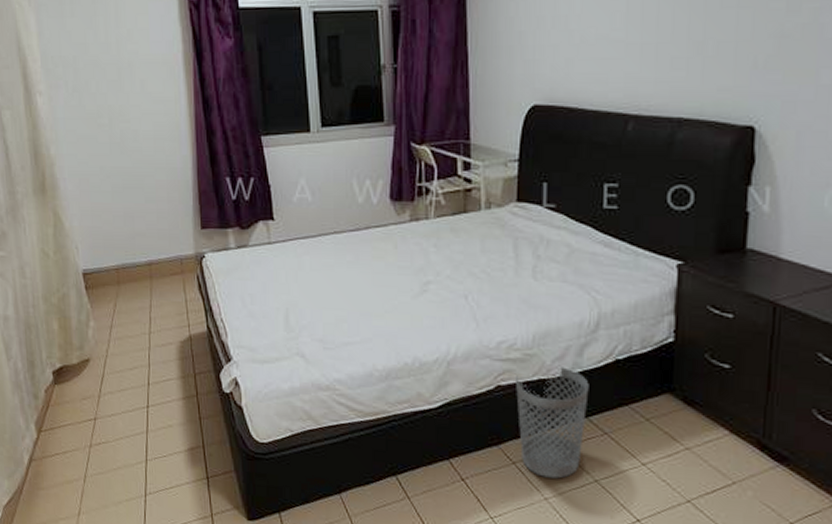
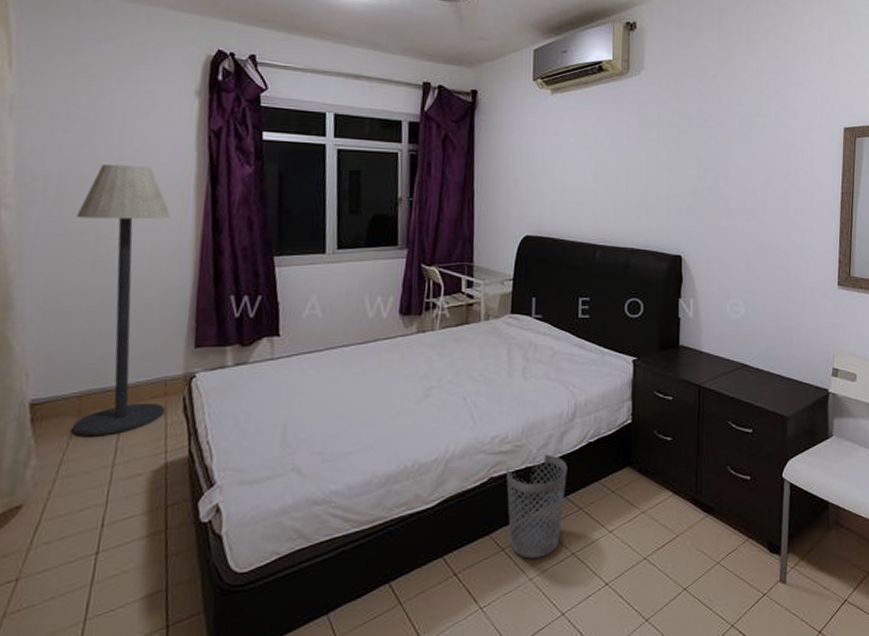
floor lamp: none [92,46,184,306] -> present [73,164,171,437]

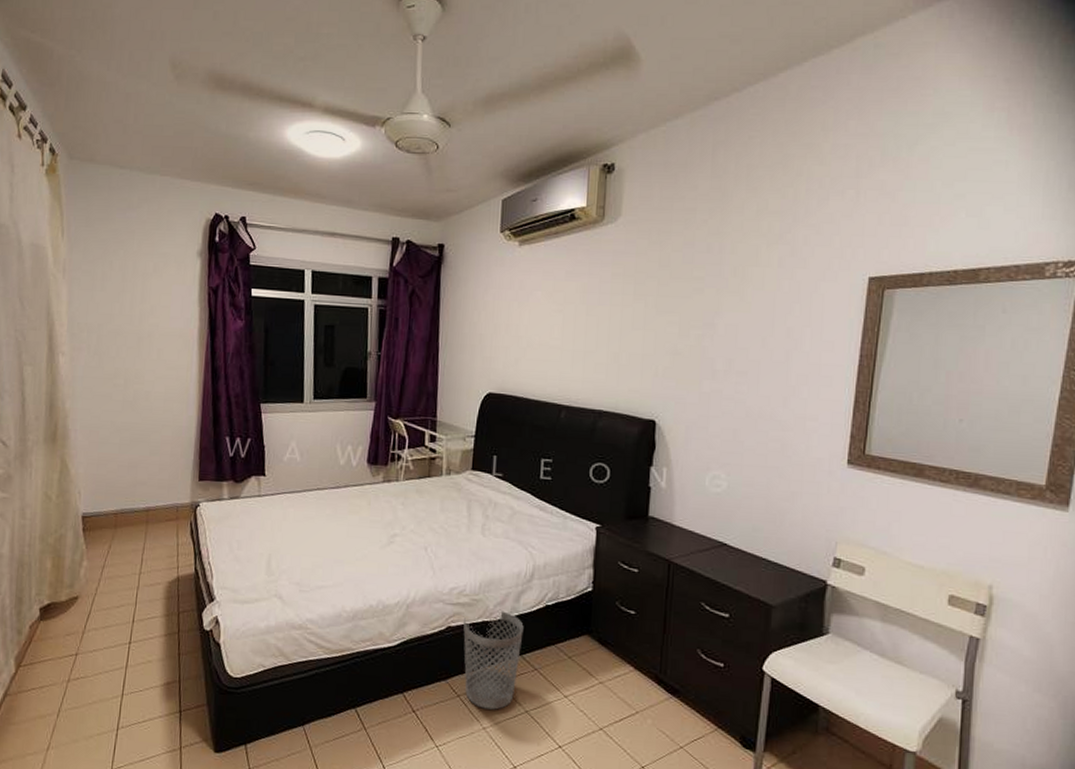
floor lamp: present [73,164,171,437] -> none [111,318,180,548]

